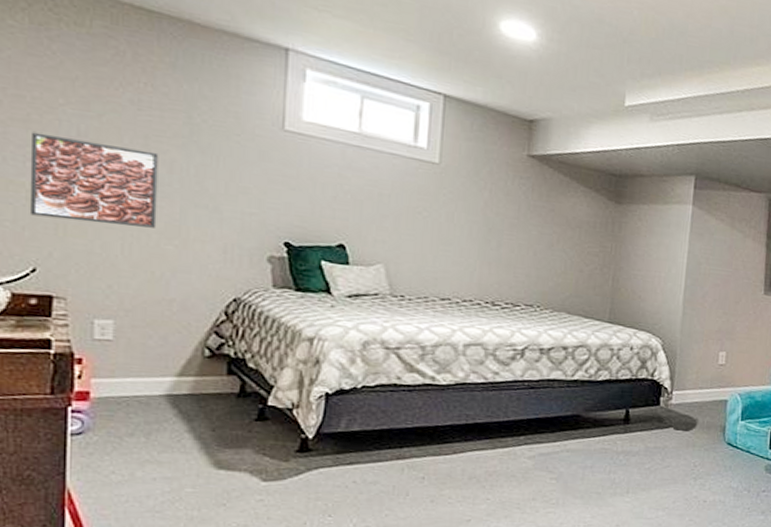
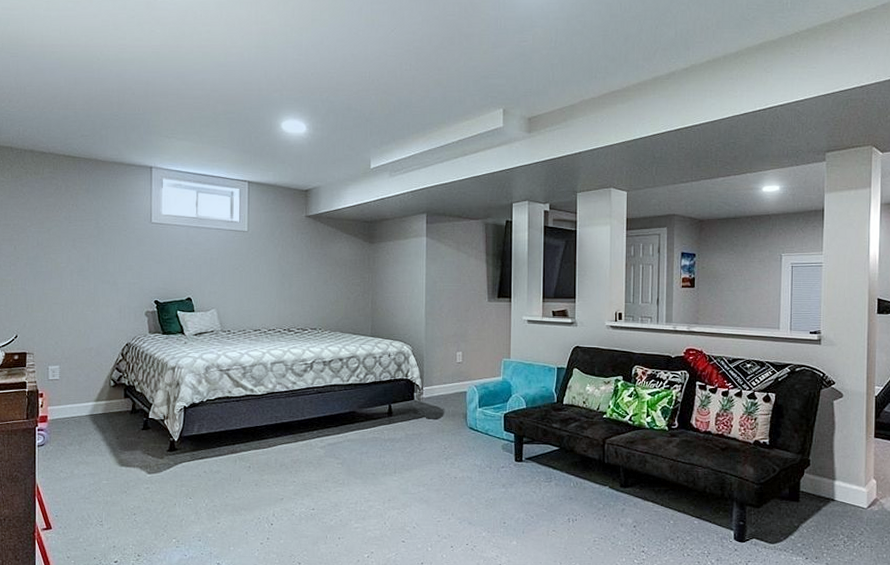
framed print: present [29,132,159,228] -> none [13,246,81,301]

